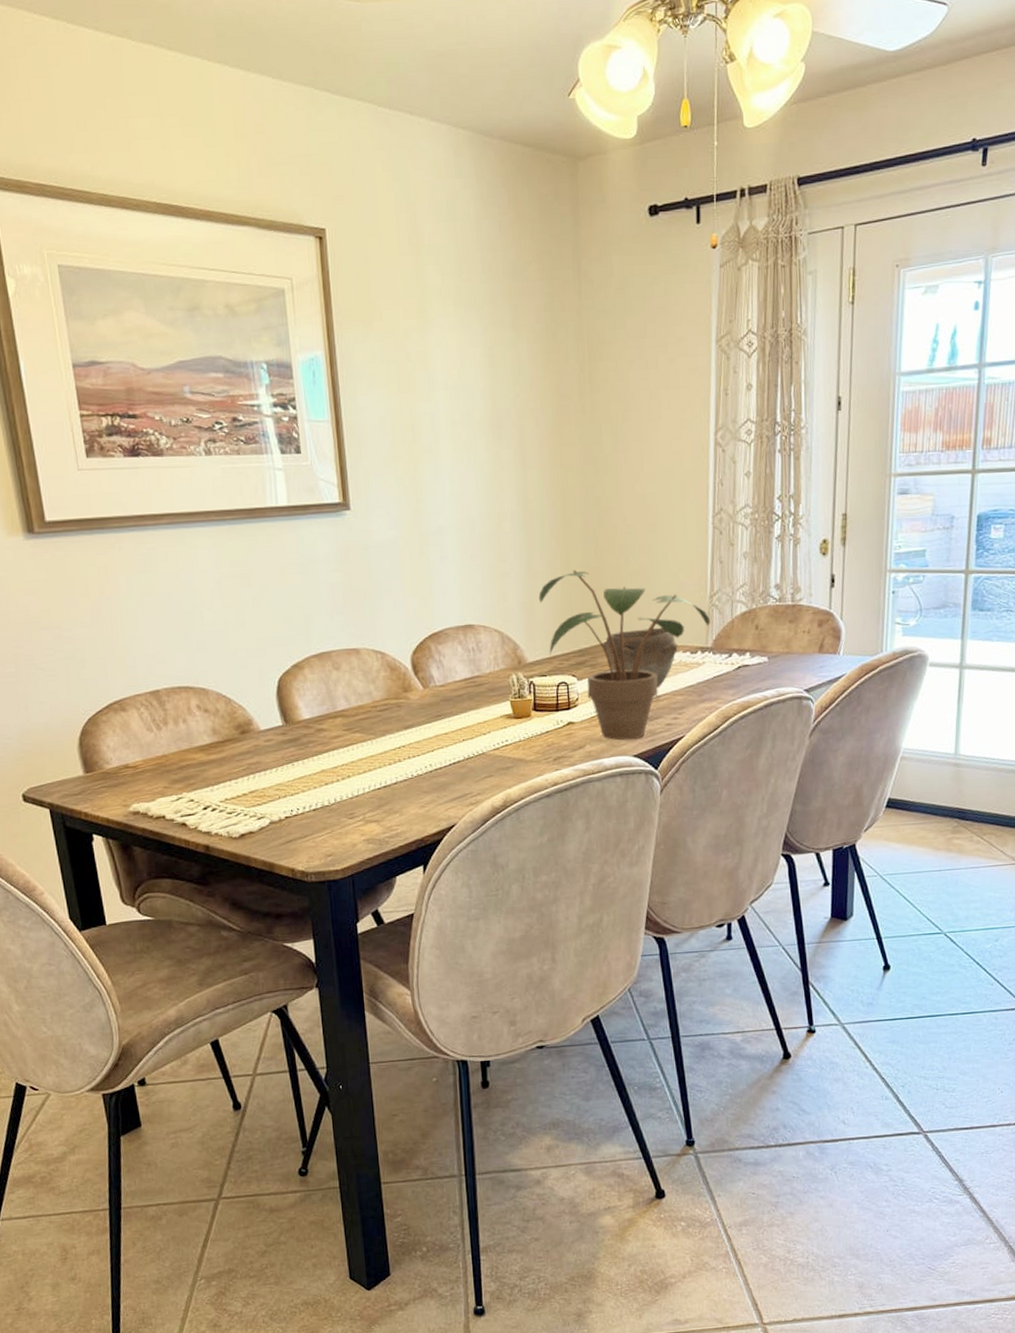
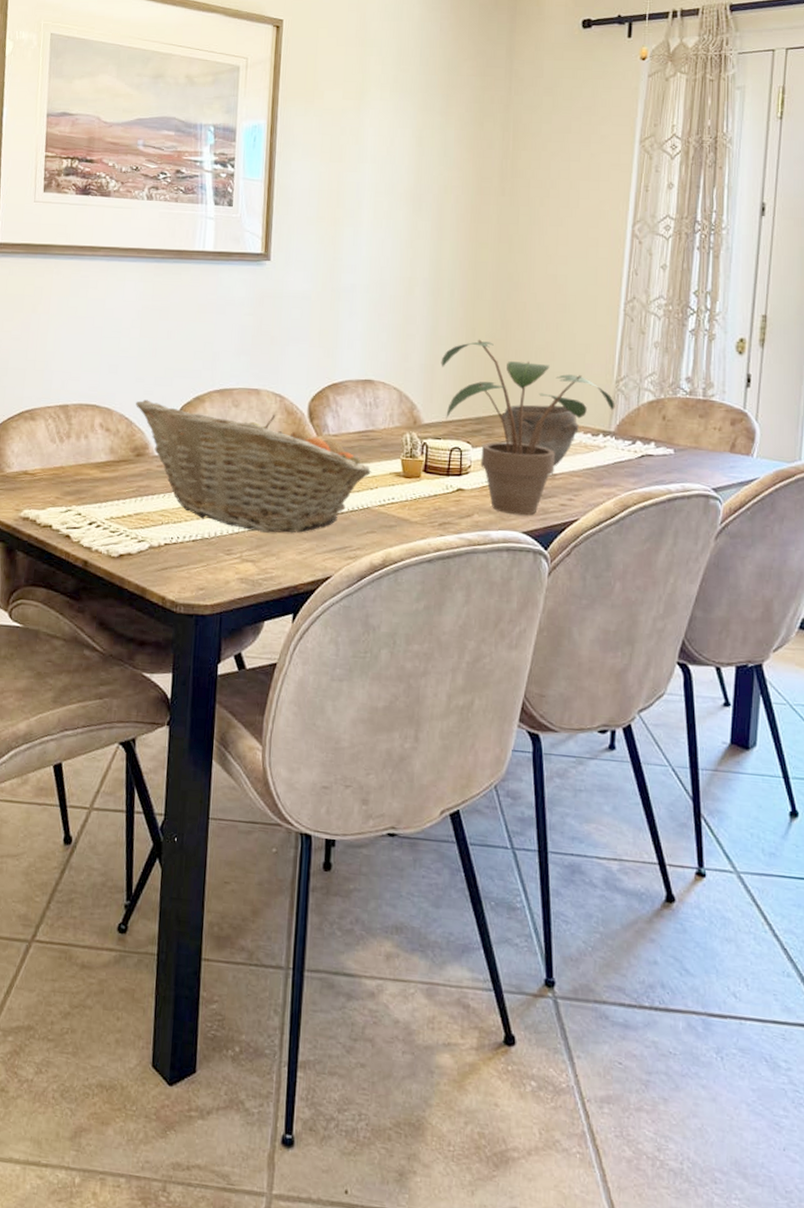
fruit basket: none [231,672,483,792] -> present [136,399,372,533]

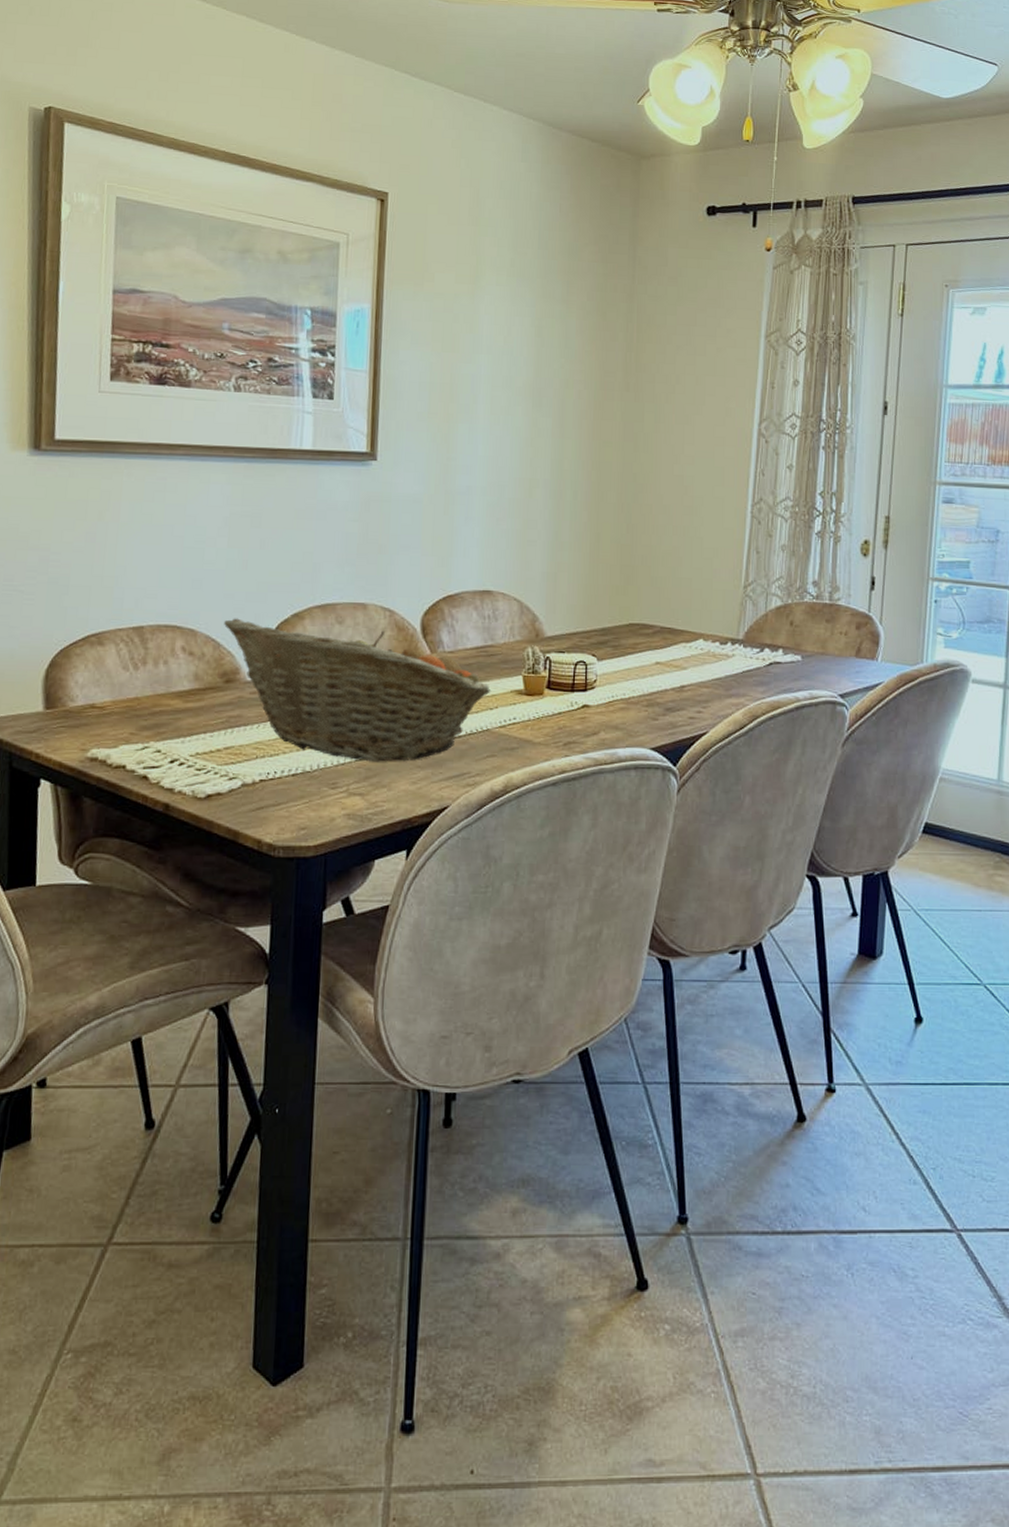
potted plant: present [441,339,615,516] -> none [564,544,743,731]
bowl: present [501,404,579,467] -> none [627,613,707,678]

